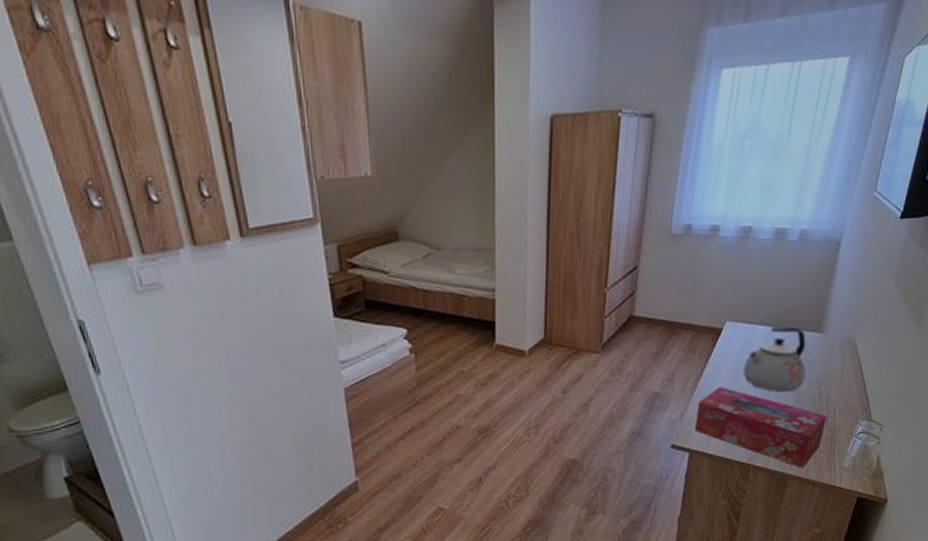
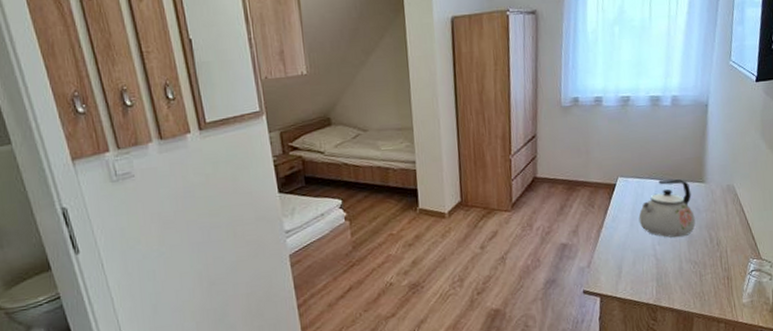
tissue box: present [695,387,828,468] -> none [602,235,721,306]

